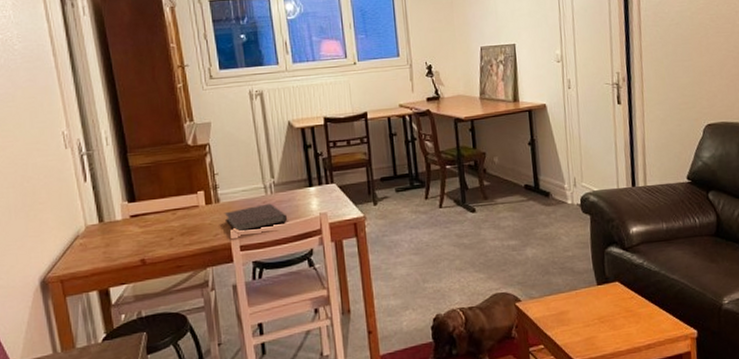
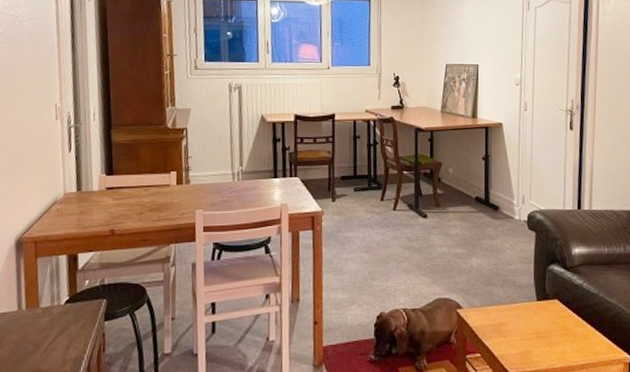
notebook: present [224,203,288,234] -> none [192,189,251,215]

